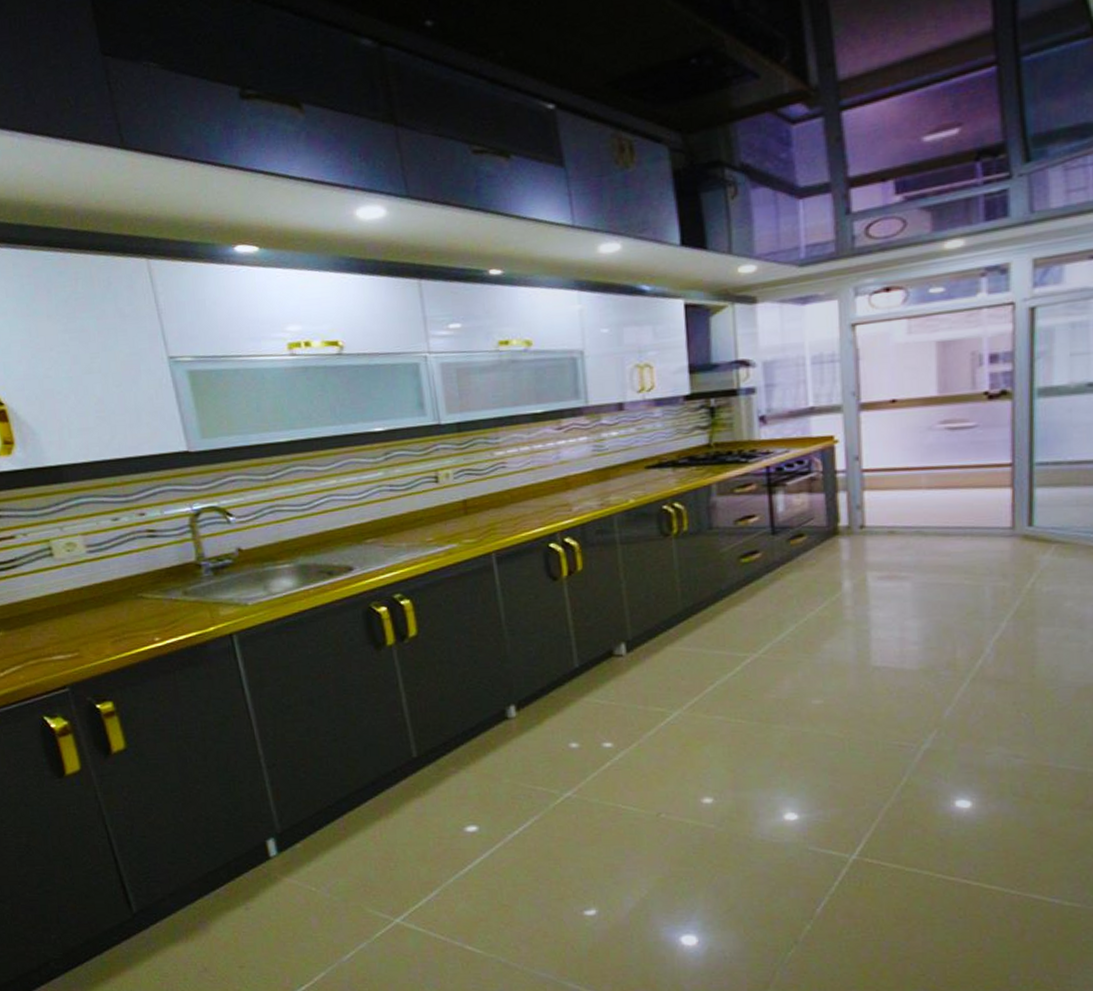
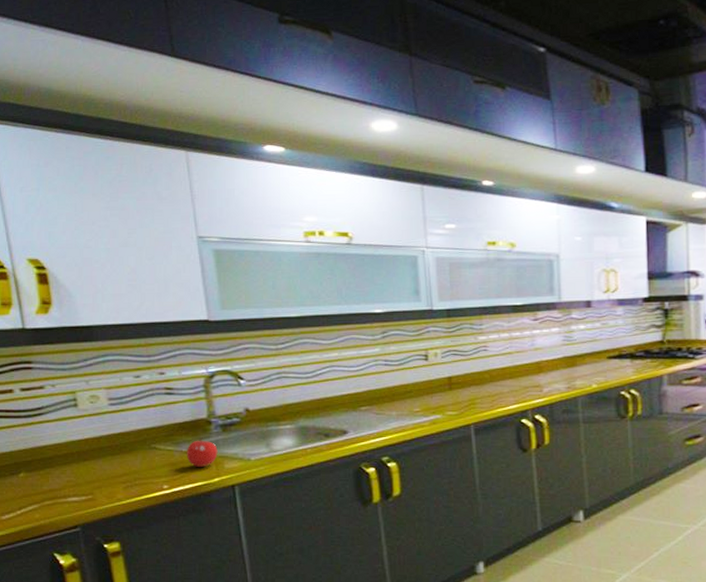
fruit: none [176,582,211,616] -> present [186,436,218,467]

